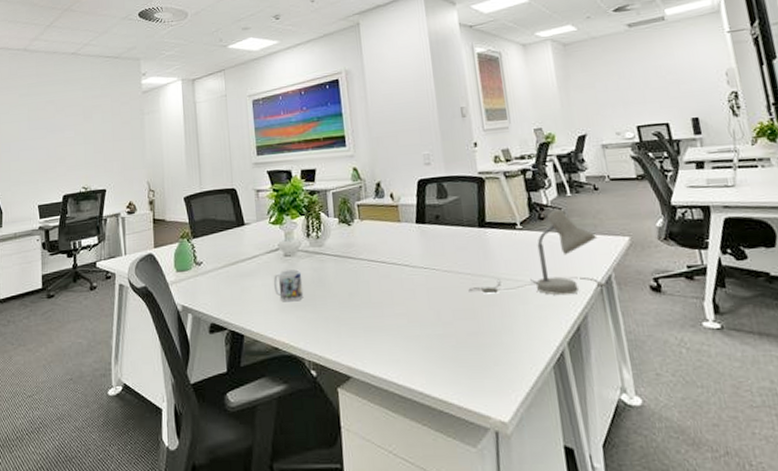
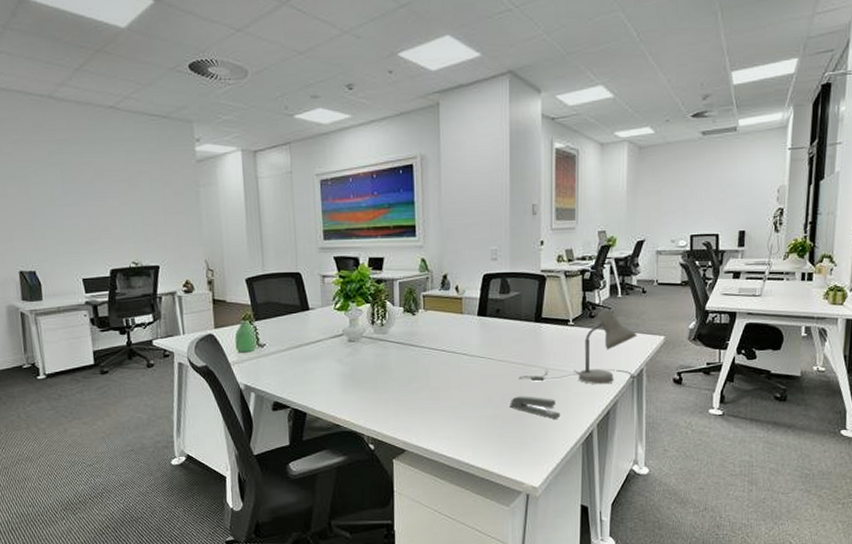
mug: present [273,269,304,302] -> none [336,354,366,384]
stapler: none [462,310,523,337] -> present [510,396,561,419]

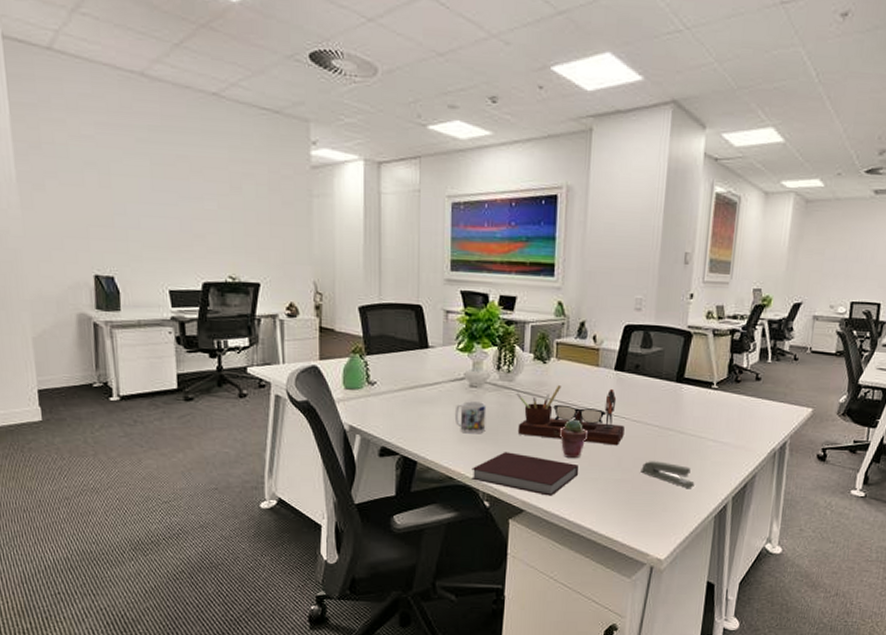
mug: none [336,354,366,384] -> present [454,401,487,434]
notebook: none [356,398,453,435] -> present [471,452,579,496]
desk organizer: none [390,333,491,385] -> present [516,384,625,446]
potted succulent: none [432,363,459,399] -> present [559,419,589,458]
desk lamp: present [518,308,639,385] -> none [653,373,785,456]

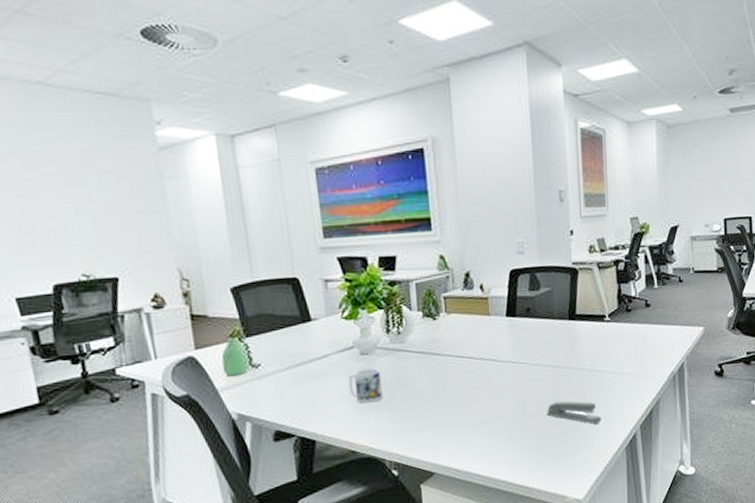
notebook: present [471,452,579,496] -> none [374,415,485,454]
desk organizer: present [516,384,625,446] -> none [410,335,525,396]
potted succulent: present [559,419,589,458] -> none [459,371,490,412]

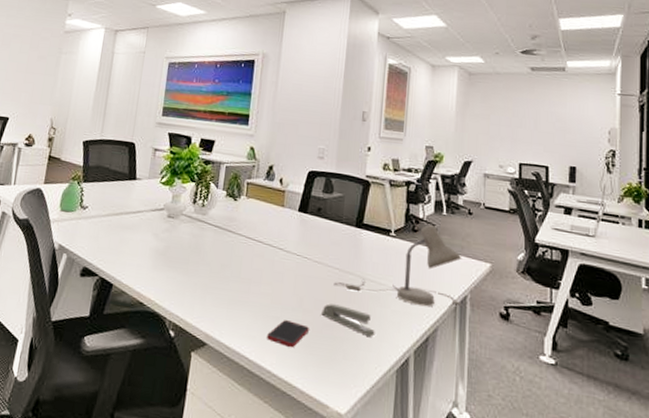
mug: present [348,368,383,404] -> none [151,230,181,262]
cell phone: none [496,428,537,454] -> present [267,320,309,348]
desk lamp: none [555,300,681,385] -> present [333,224,463,307]

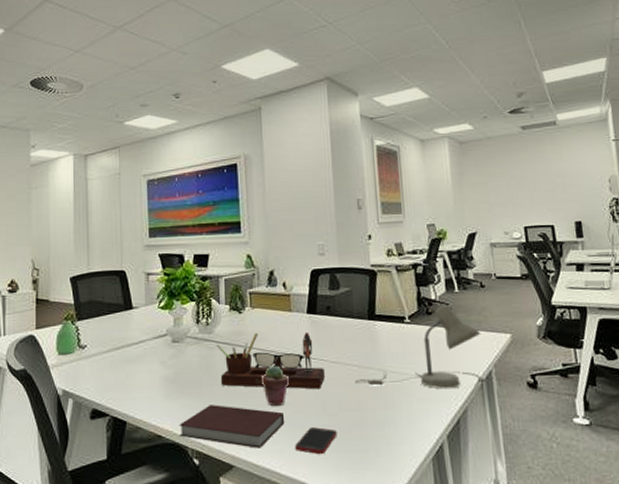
notebook: none [160,282,262,331] -> present [179,405,285,448]
desk organizer: none [206,221,307,285] -> present [216,332,325,390]
potted succulent: none [244,255,272,294] -> present [260,365,290,406]
stapler: present [321,304,375,337] -> none [347,402,405,429]

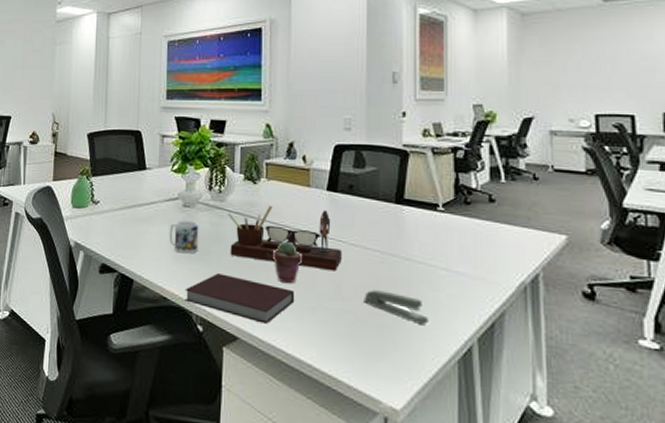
mug: none [159,356,190,389] -> present [169,220,199,254]
cell phone: present [295,427,337,455] -> none [304,310,351,340]
stapler: none [347,402,405,429] -> present [364,290,429,325]
desk lamp: present [355,303,489,389] -> none [375,194,534,289]

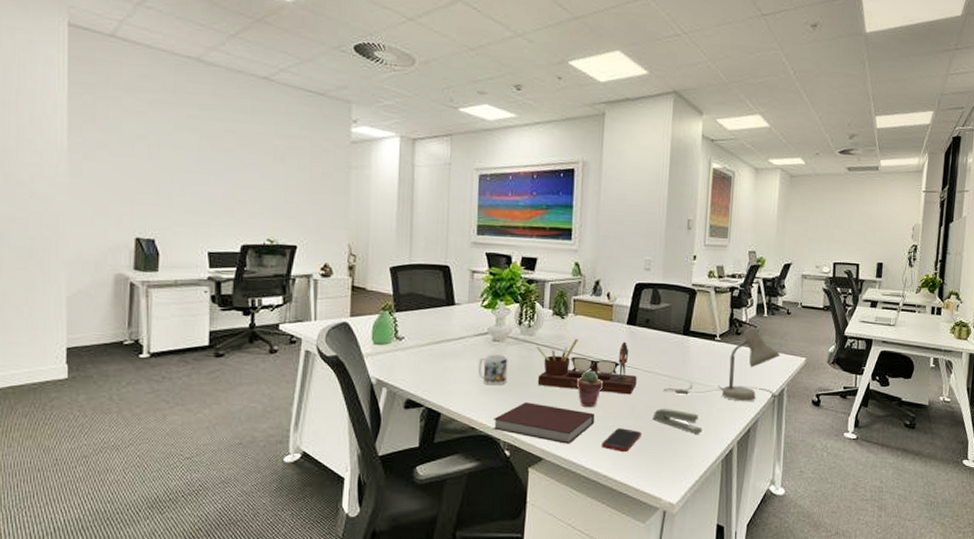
cell phone: none [304,310,351,340] -> present [602,428,641,453]
desk lamp: none [375,194,534,289] -> present [663,326,781,402]

